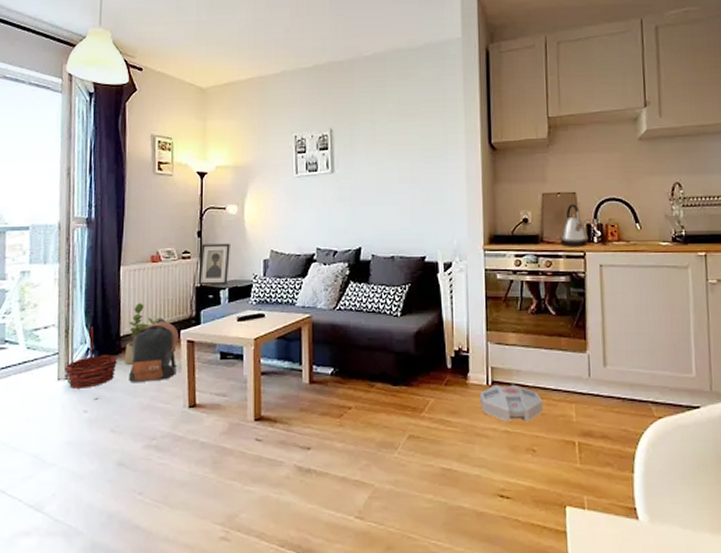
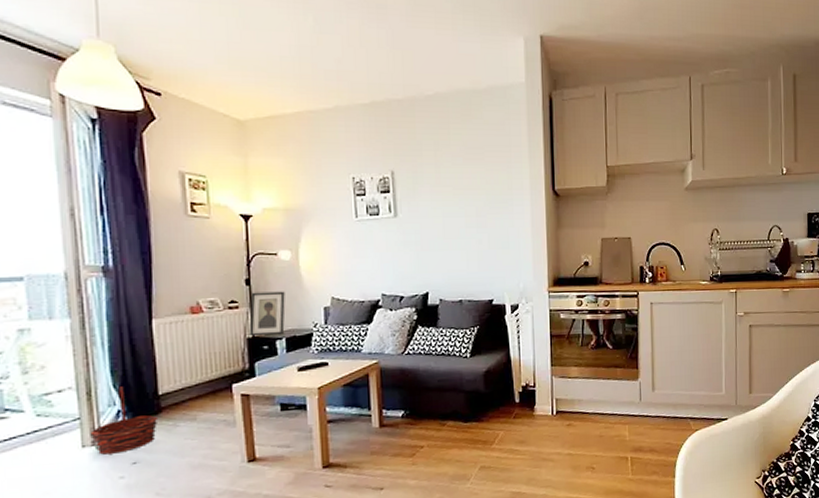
potted plant: present [124,303,161,365] -> none [166,358,208,424]
backpack: present [129,319,179,382] -> none [173,373,231,442]
robot vacuum: present [480,384,543,423] -> none [545,412,601,447]
kettle: present [559,204,589,247] -> none [616,248,642,288]

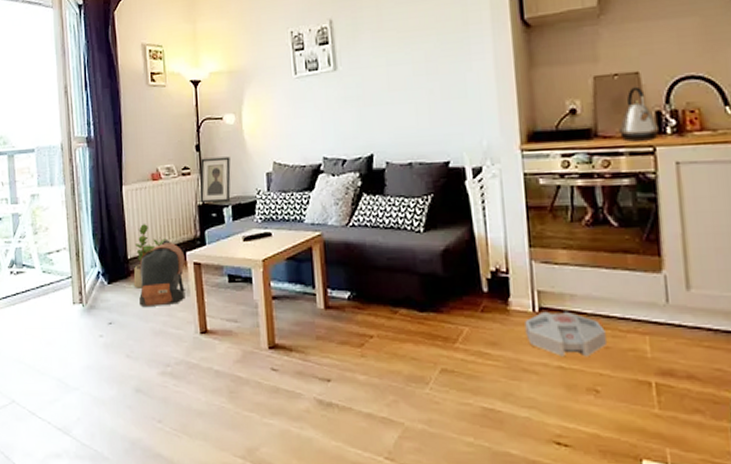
basket: present [90,386,159,455] -> none [78,249,128,313]
potted plant: none [166,358,208,424] -> present [133,224,166,288]
backpack: none [173,373,231,442] -> present [139,240,185,306]
robot vacuum: none [545,412,601,447] -> present [525,311,606,357]
kettle: none [616,248,642,288] -> present [619,86,660,142]

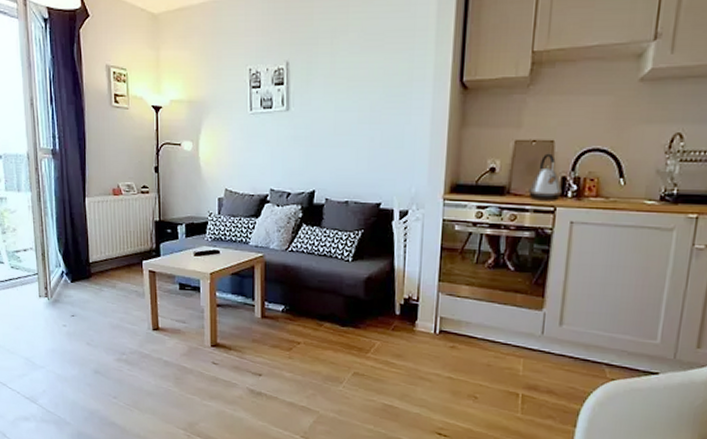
potted plant: present [133,224,166,288] -> none [94,233,125,289]
backpack: present [139,240,185,306] -> none [99,249,141,305]
picture frame: present [199,156,231,204] -> none [157,179,186,221]
robot vacuum: present [525,311,606,357] -> none [426,333,490,372]

